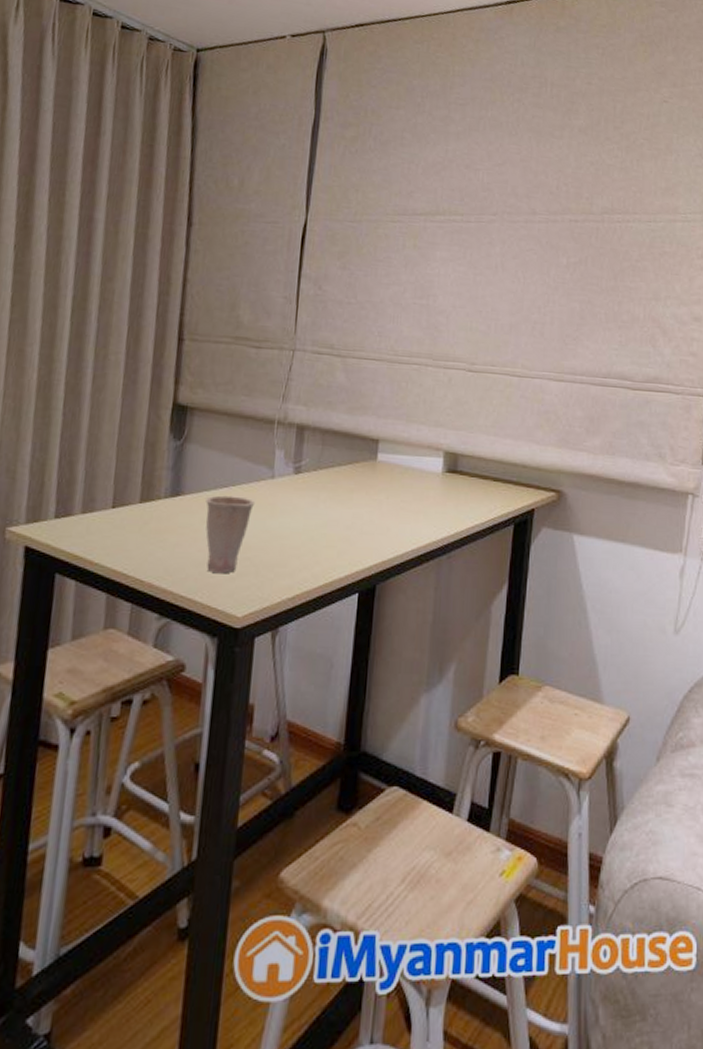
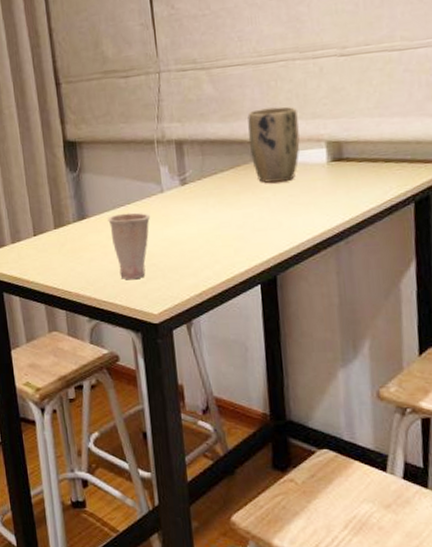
plant pot: none [371,407,422,486] -> present [247,106,300,183]

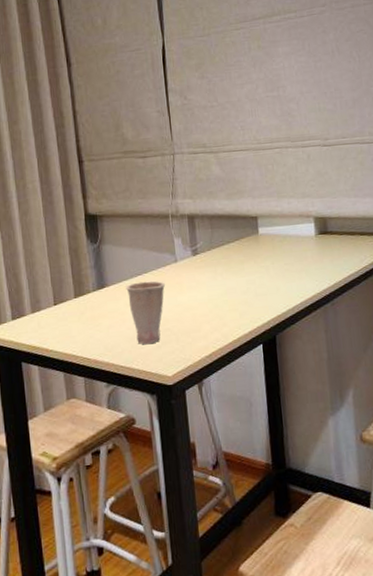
plant pot: present [247,106,300,183] -> none [249,186,293,253]

